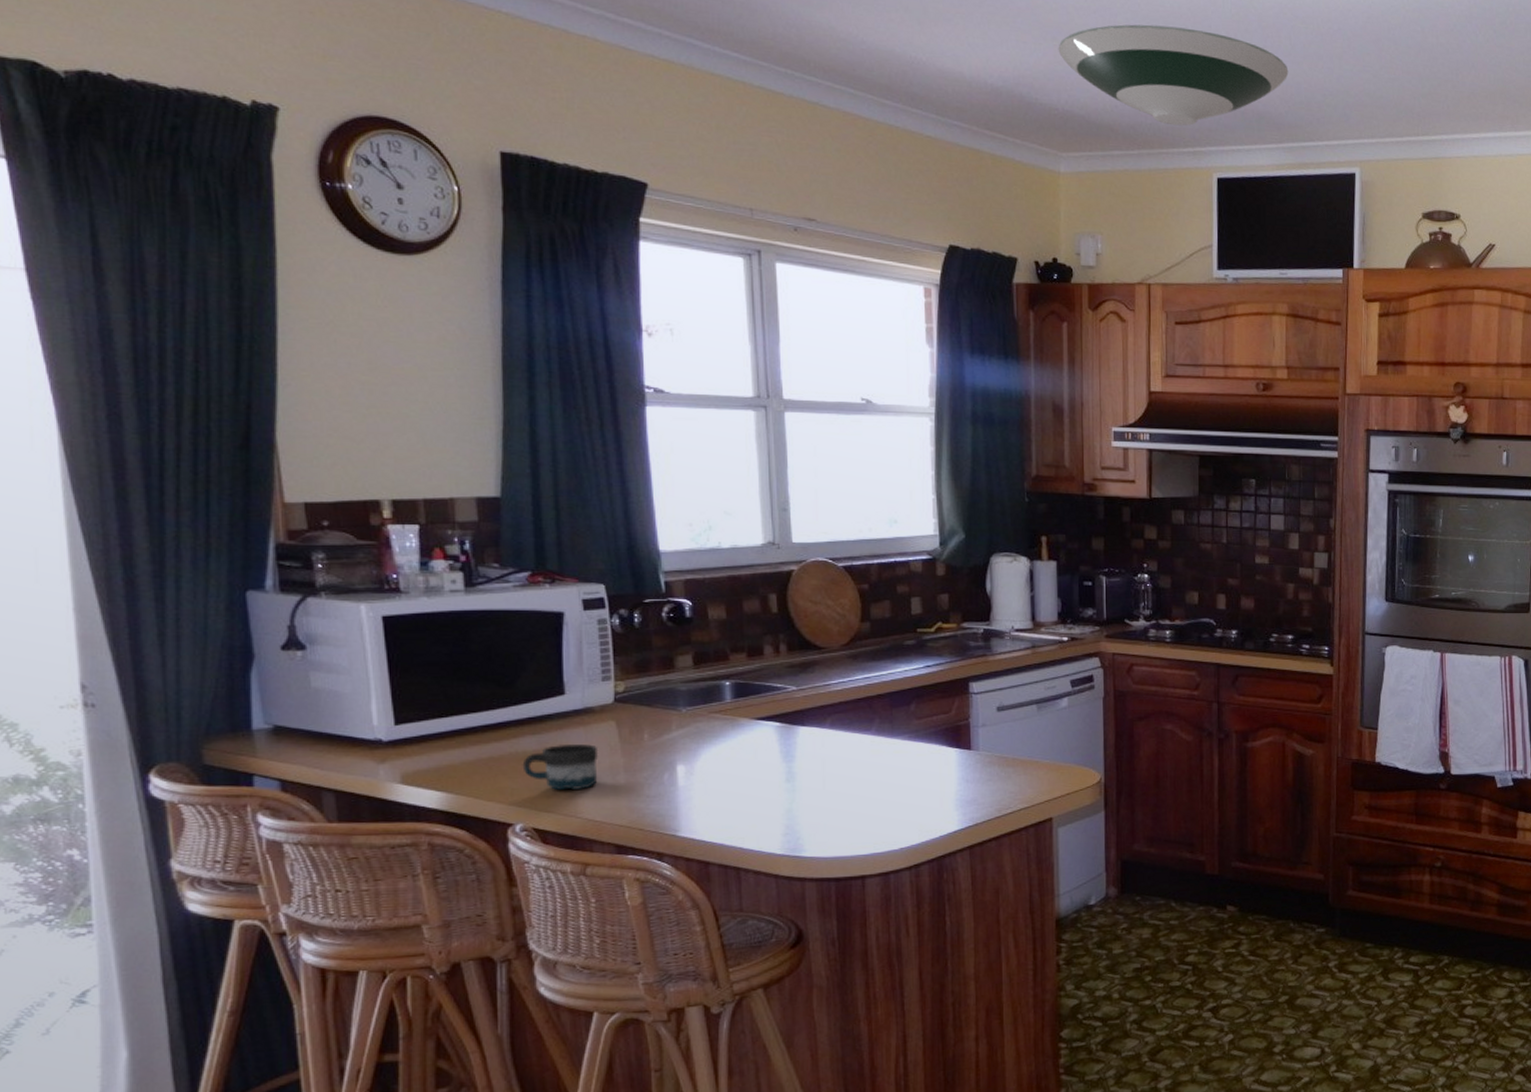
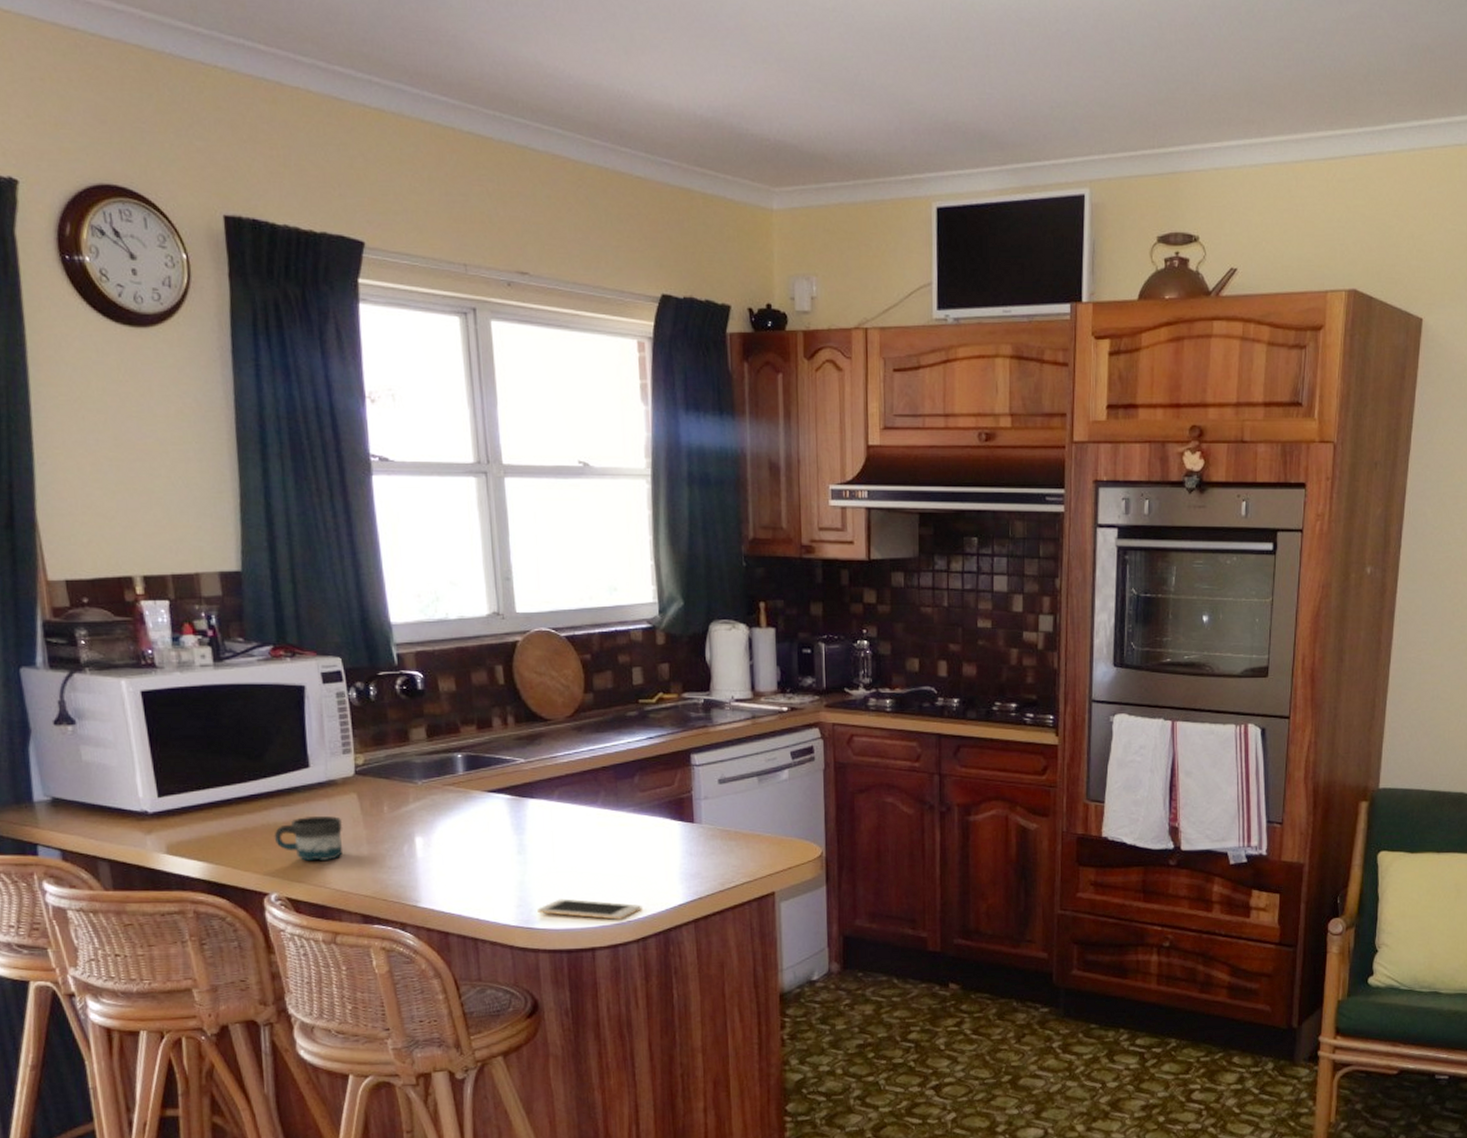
cell phone: none [805,826,916,847] -> present [537,899,642,920]
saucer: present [1058,24,1289,126] -> none [768,38,1013,151]

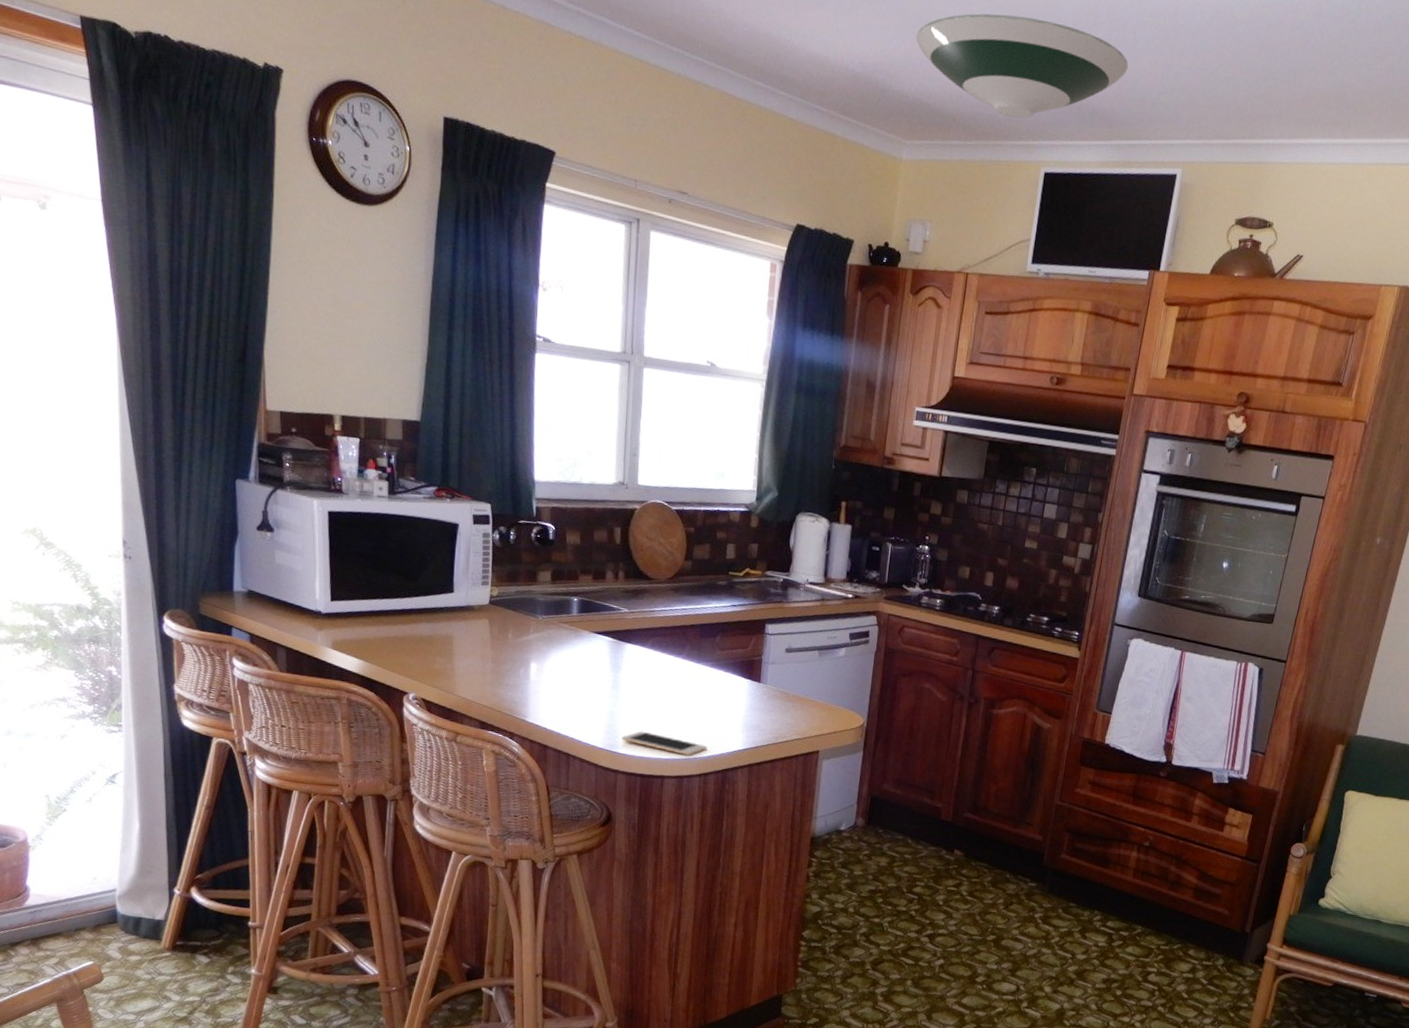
mug: present [274,816,344,861] -> none [418,633,474,672]
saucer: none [768,38,1013,151] -> present [916,13,1129,119]

